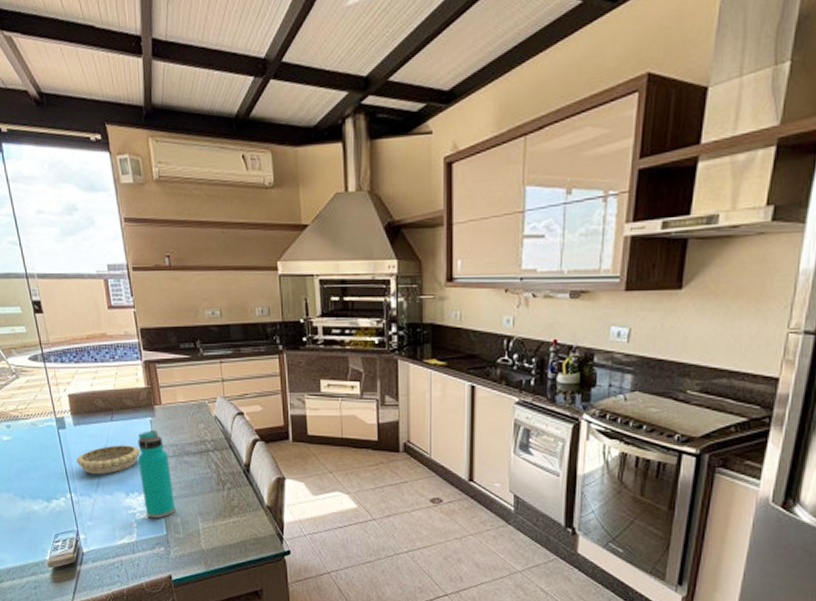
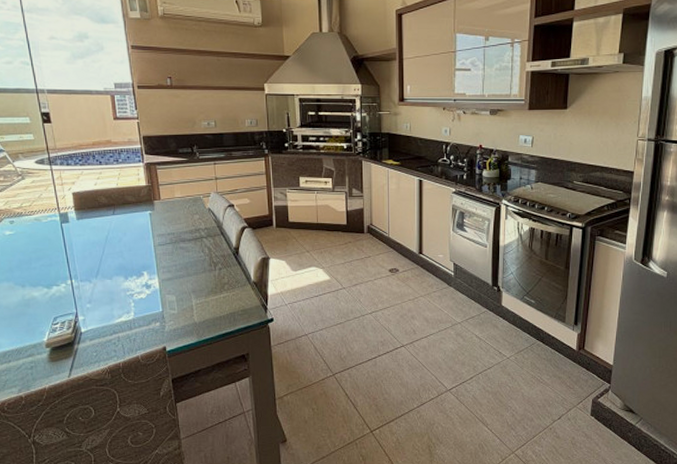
decorative bowl: present [77,445,141,474] -> none [78,235,140,261]
water bottle: present [137,430,176,519] -> none [137,222,171,298]

